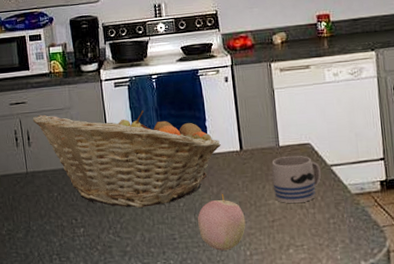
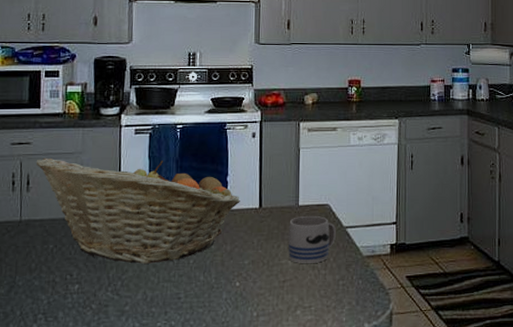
apple: present [198,193,246,251] -> none [206,251,256,311]

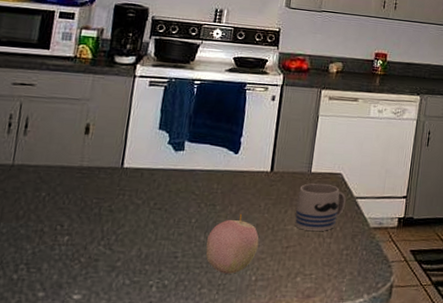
fruit basket: present [36,157,240,264] -> none [37,101,252,220]
apple: none [206,251,256,311] -> present [205,213,259,274]

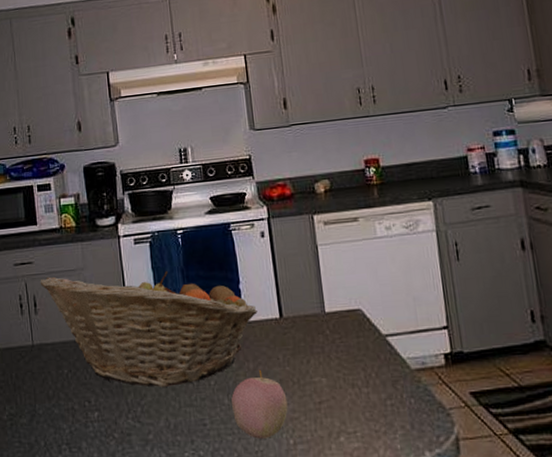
fruit basket: none [37,101,252,220] -> present [40,271,258,387]
mug: present [295,183,346,231] -> none [317,323,376,381]

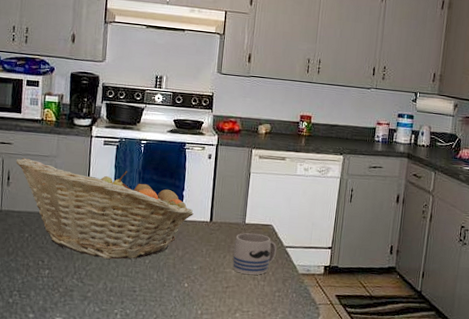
apple: present [231,369,288,439] -> none [158,257,203,308]
mug: none [317,323,376,381] -> present [233,233,277,275]

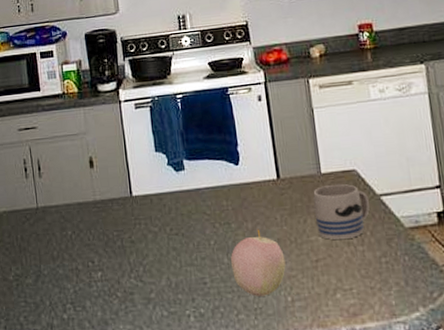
fruit basket: present [15,157,194,259] -> none [43,135,255,247]
apple: none [158,257,203,308] -> present [231,229,286,297]

